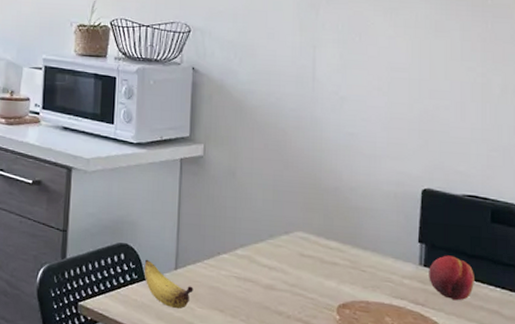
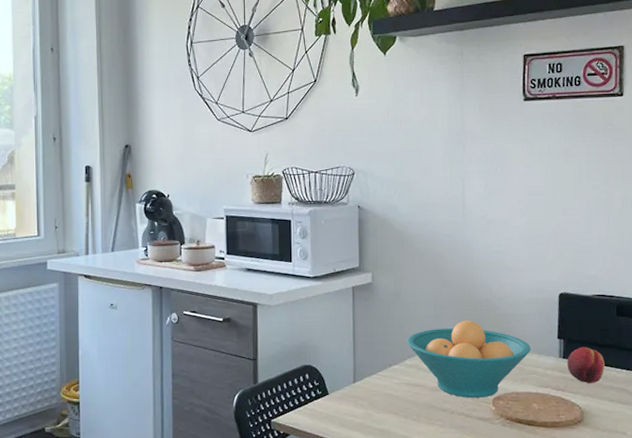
banana: present [144,259,193,309] -> none [326,376,370,416]
fruit bowl: none [240,210,385,304] -> present [407,320,531,398]

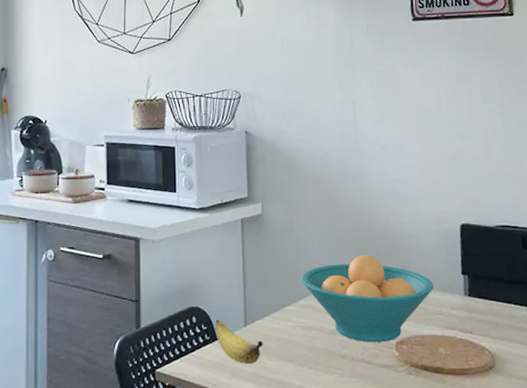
banana: none [326,376,370,416] -> present [215,319,263,365]
fruit: present [567,347,605,384] -> none [473,283,514,325]

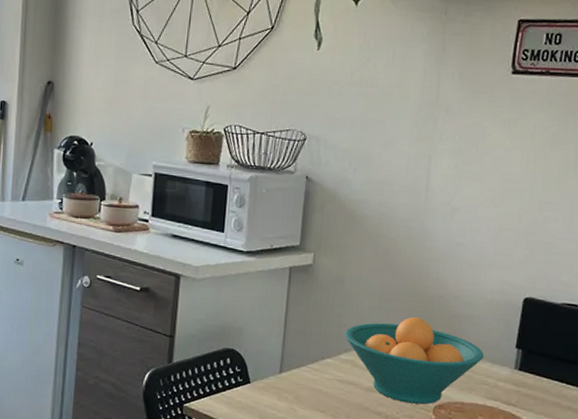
banana: present [215,319,263,365] -> none [249,363,297,410]

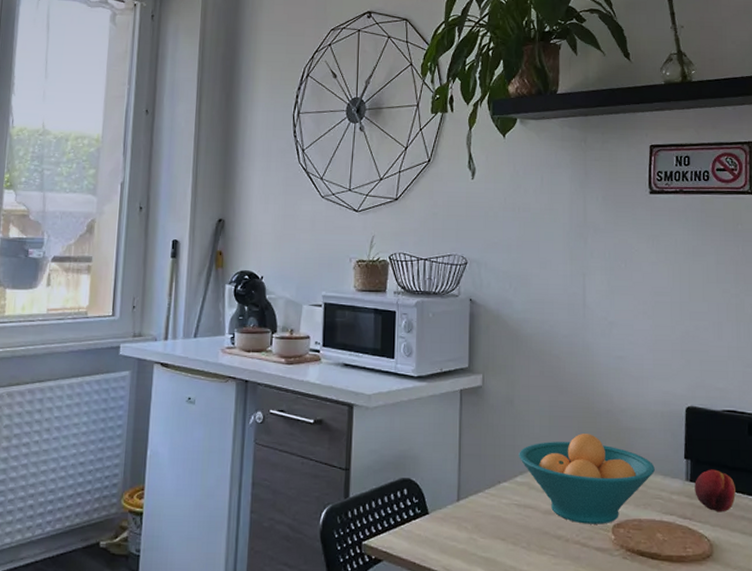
fruit: none [522,360,566,402] -> present [695,469,736,513]

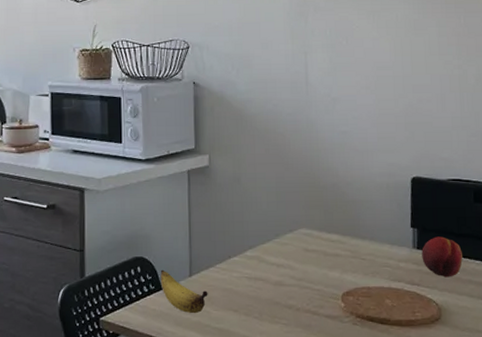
banana: none [427,493,476,541] -> present [160,269,208,314]
fruit bowl: present [519,434,655,524] -> none [248,207,382,293]

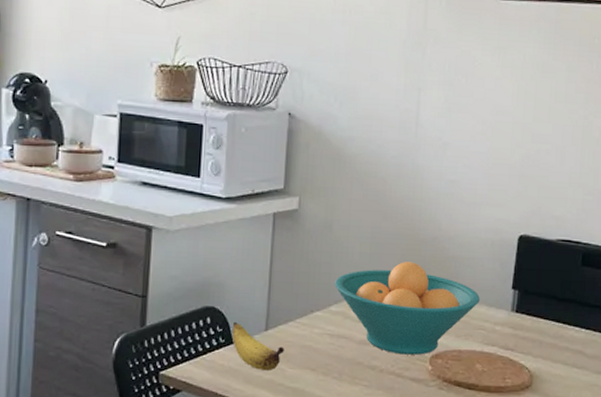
fruit bowl: none [248,207,382,293] -> present [335,262,480,355]
fruit: present [422,236,463,278] -> none [519,300,562,344]

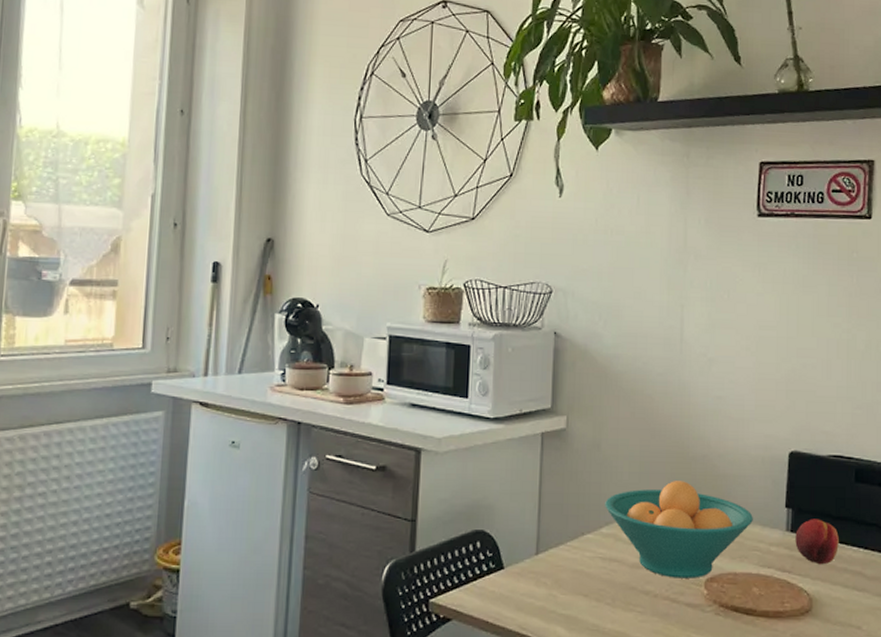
banana: present [232,321,284,371] -> none [502,545,556,598]
fruit: none [519,300,562,344] -> present [795,519,839,565]

